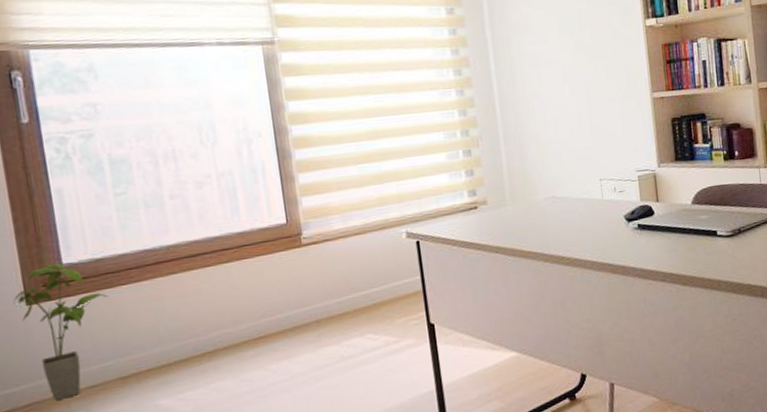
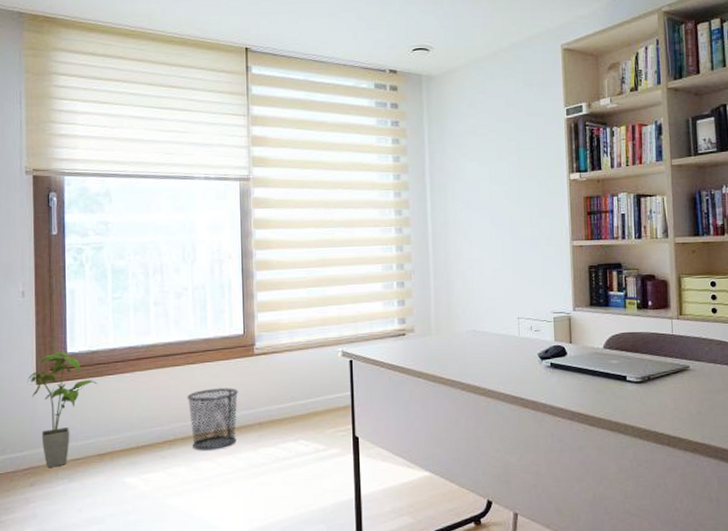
waste bin: none [224,285,291,359] -> present [186,388,239,450]

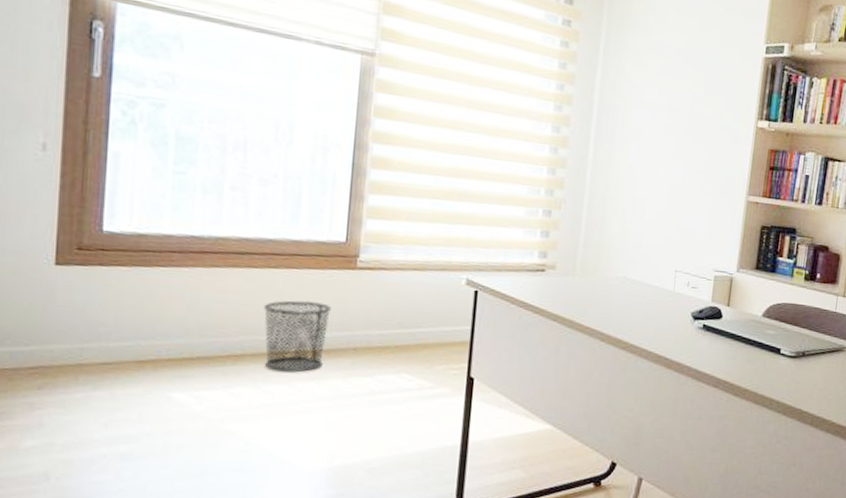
house plant: present [27,351,97,468] -> none [42,227,142,370]

